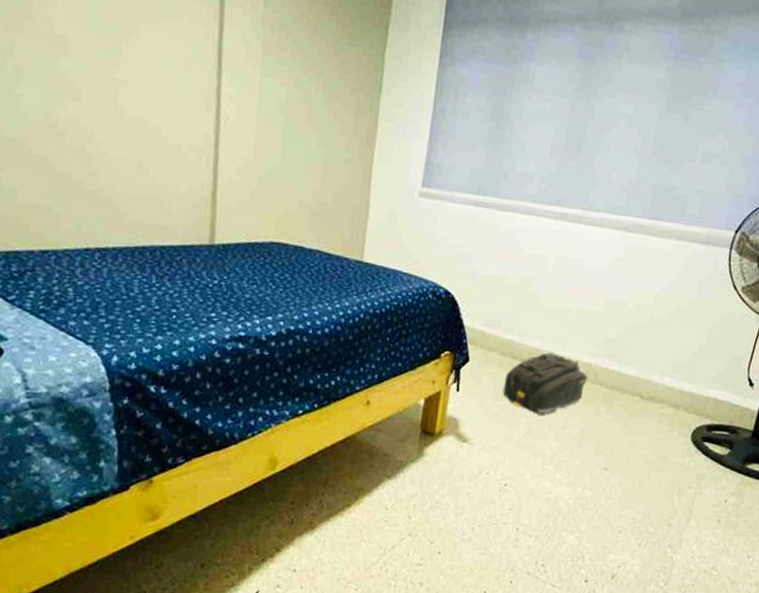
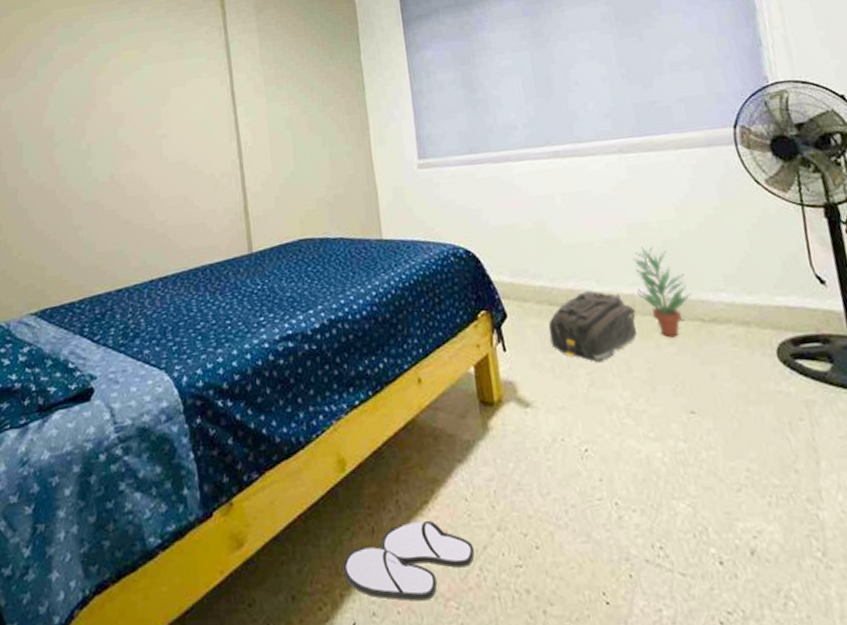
slippers: none [256,520,383,581] -> present [342,520,475,601]
potted plant: none [594,323,641,407] -> present [633,247,692,338]

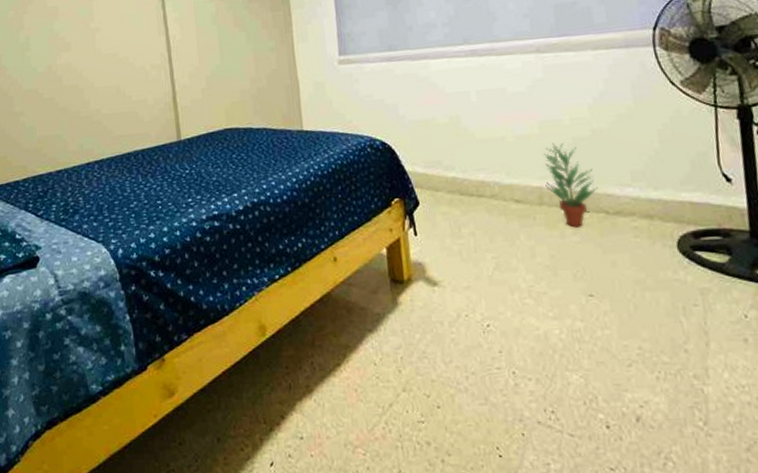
slippers: present [342,520,475,601] -> none [262,380,381,447]
duffel bag: present [548,291,637,362] -> none [458,182,543,248]

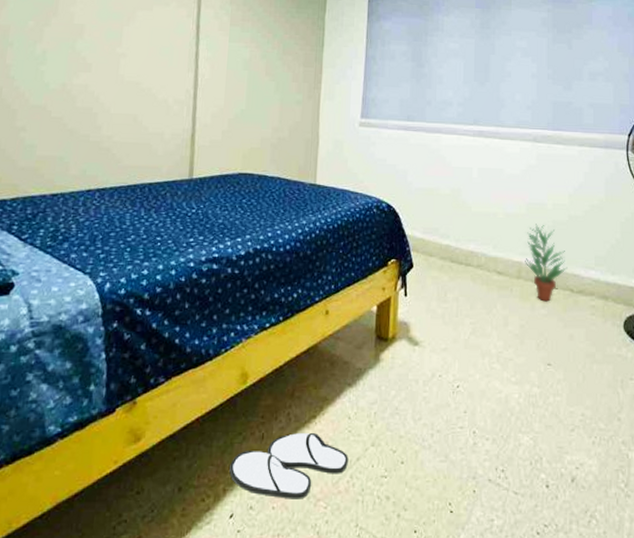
slippers: none [262,380,381,447] -> present [229,432,348,499]

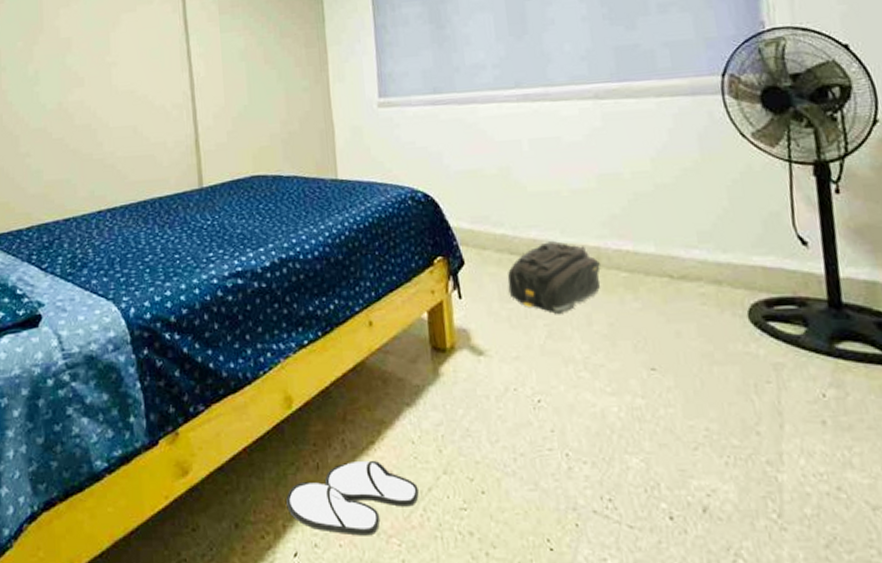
duffel bag: none [446,254,520,314] -> present [507,241,601,314]
potted plant: present [525,224,568,302] -> none [602,198,662,293]

